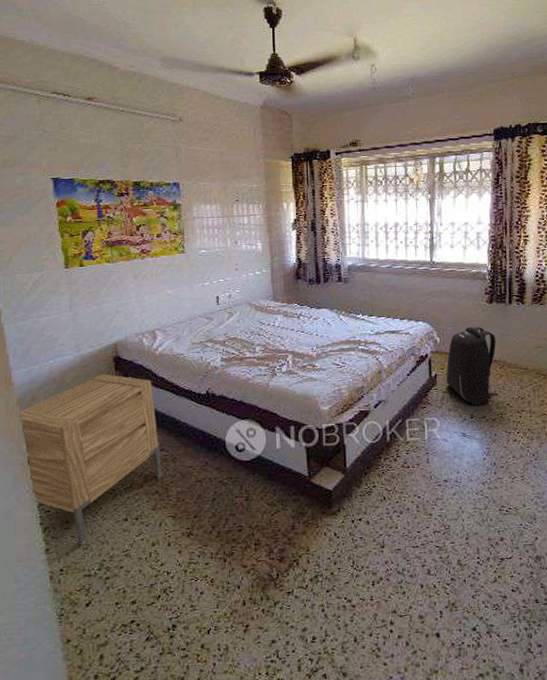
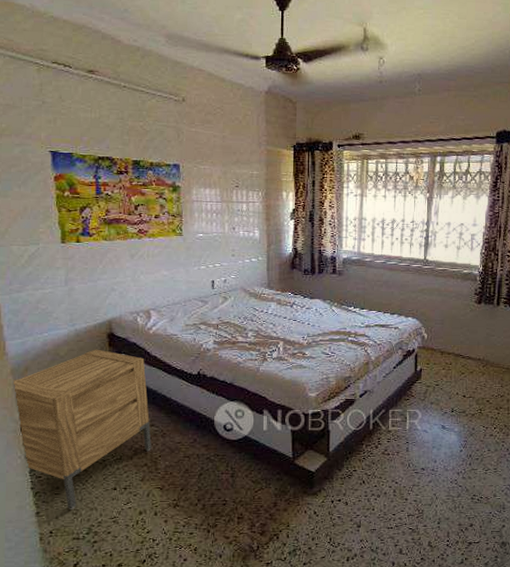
backpack: present [446,326,499,405] -> none [430,325,481,400]

